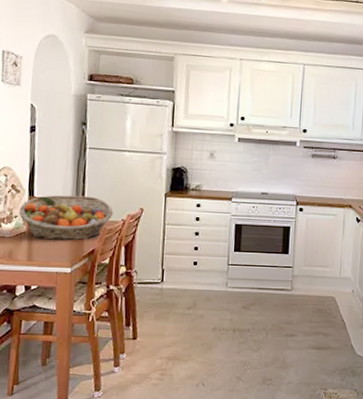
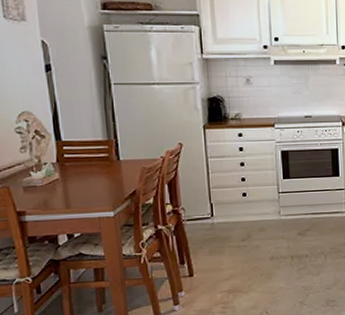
fruit basket: present [18,195,113,241] -> none [47,135,150,185]

